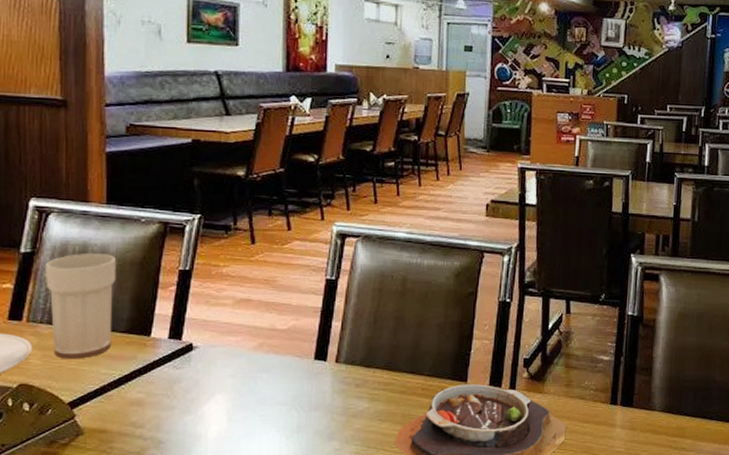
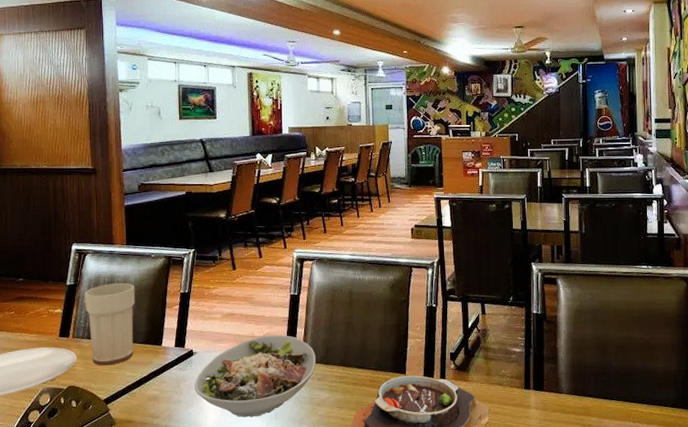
salad: none [193,329,354,430] -> present [194,335,316,418]

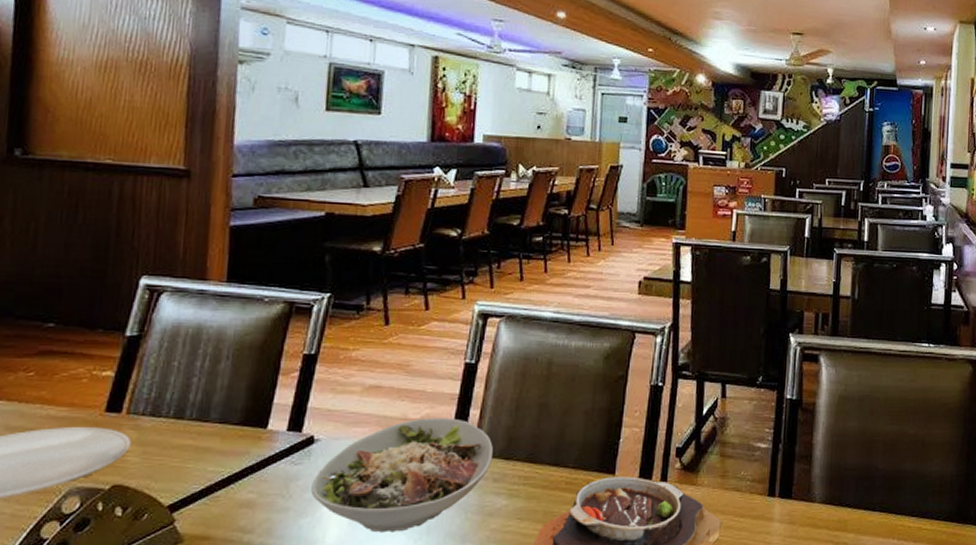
cup: present [84,283,135,366] -> none [151,337,235,456]

